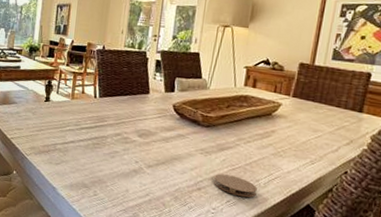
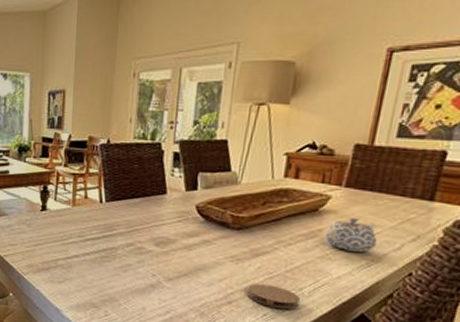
teapot: none [277,122,319,152] -> present [325,217,378,252]

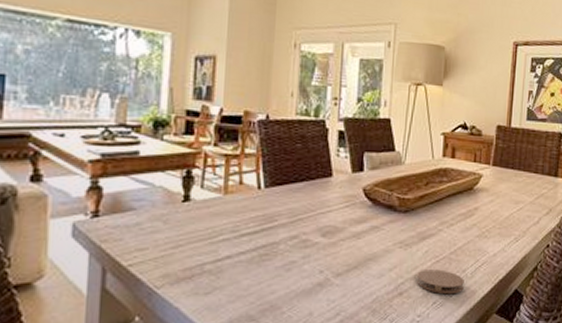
teapot: present [325,217,378,252] -> none [481,194,521,227]

